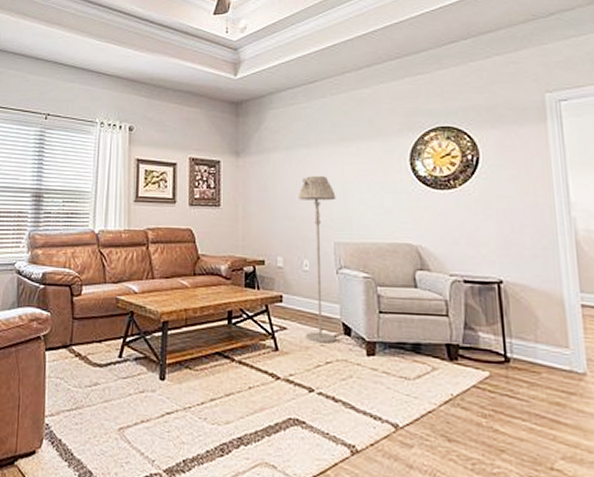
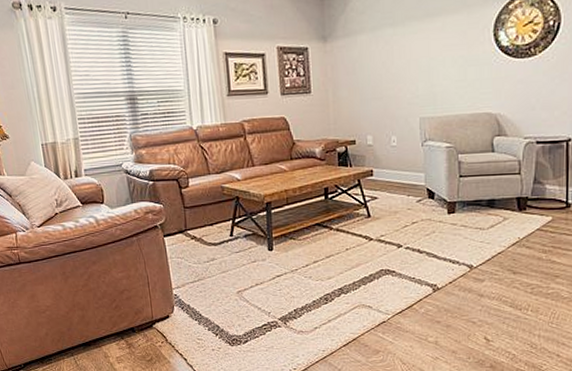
floor lamp: present [298,176,336,344] -> none [385,54,421,207]

